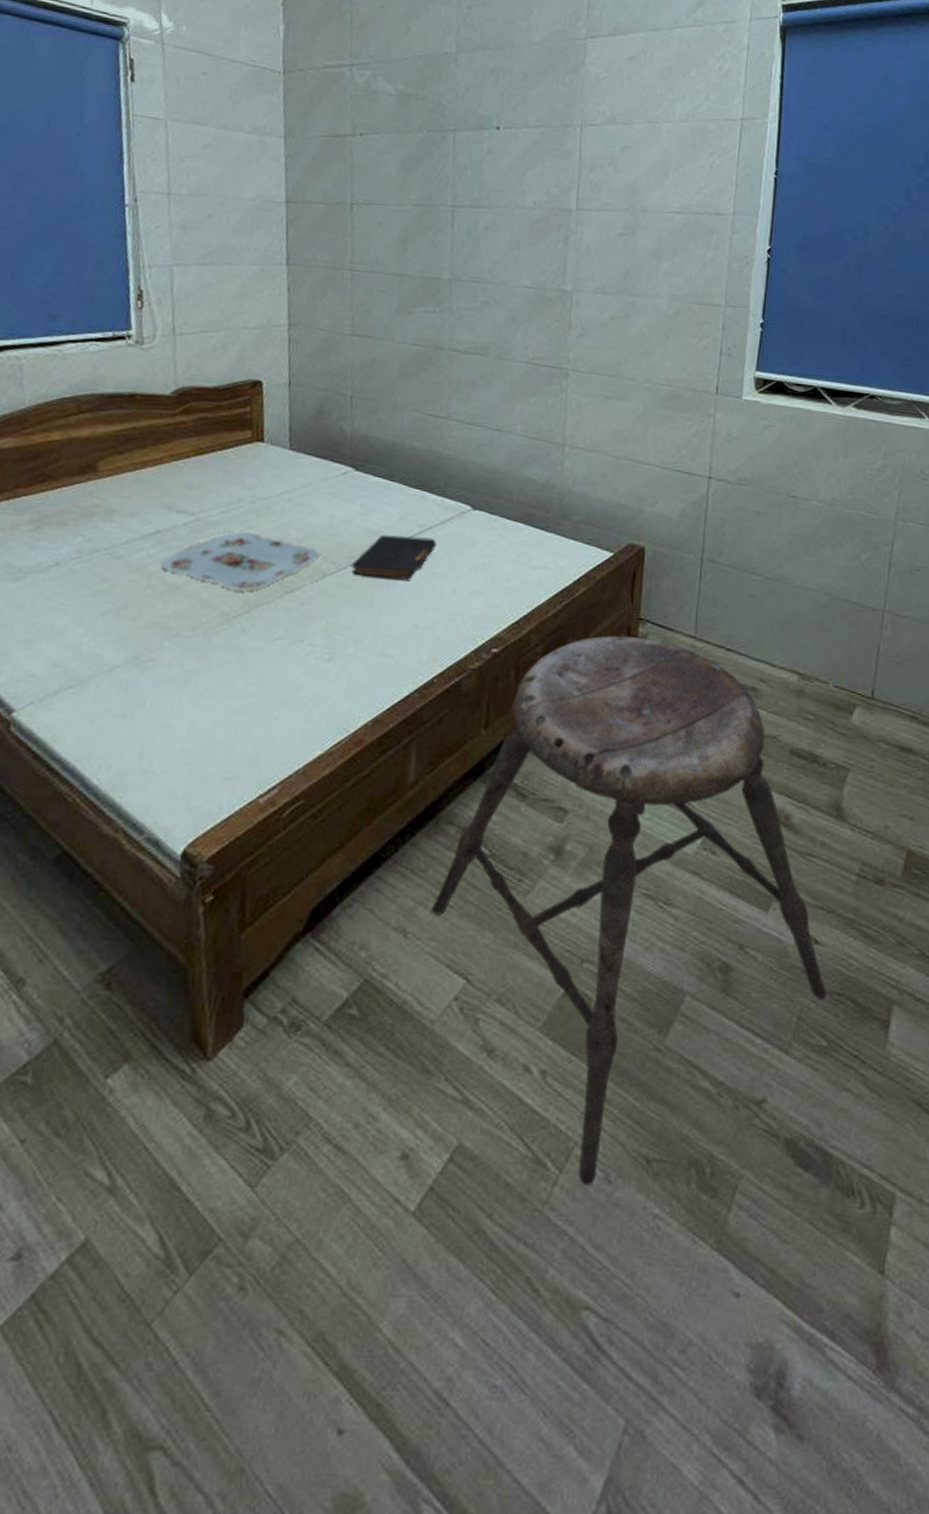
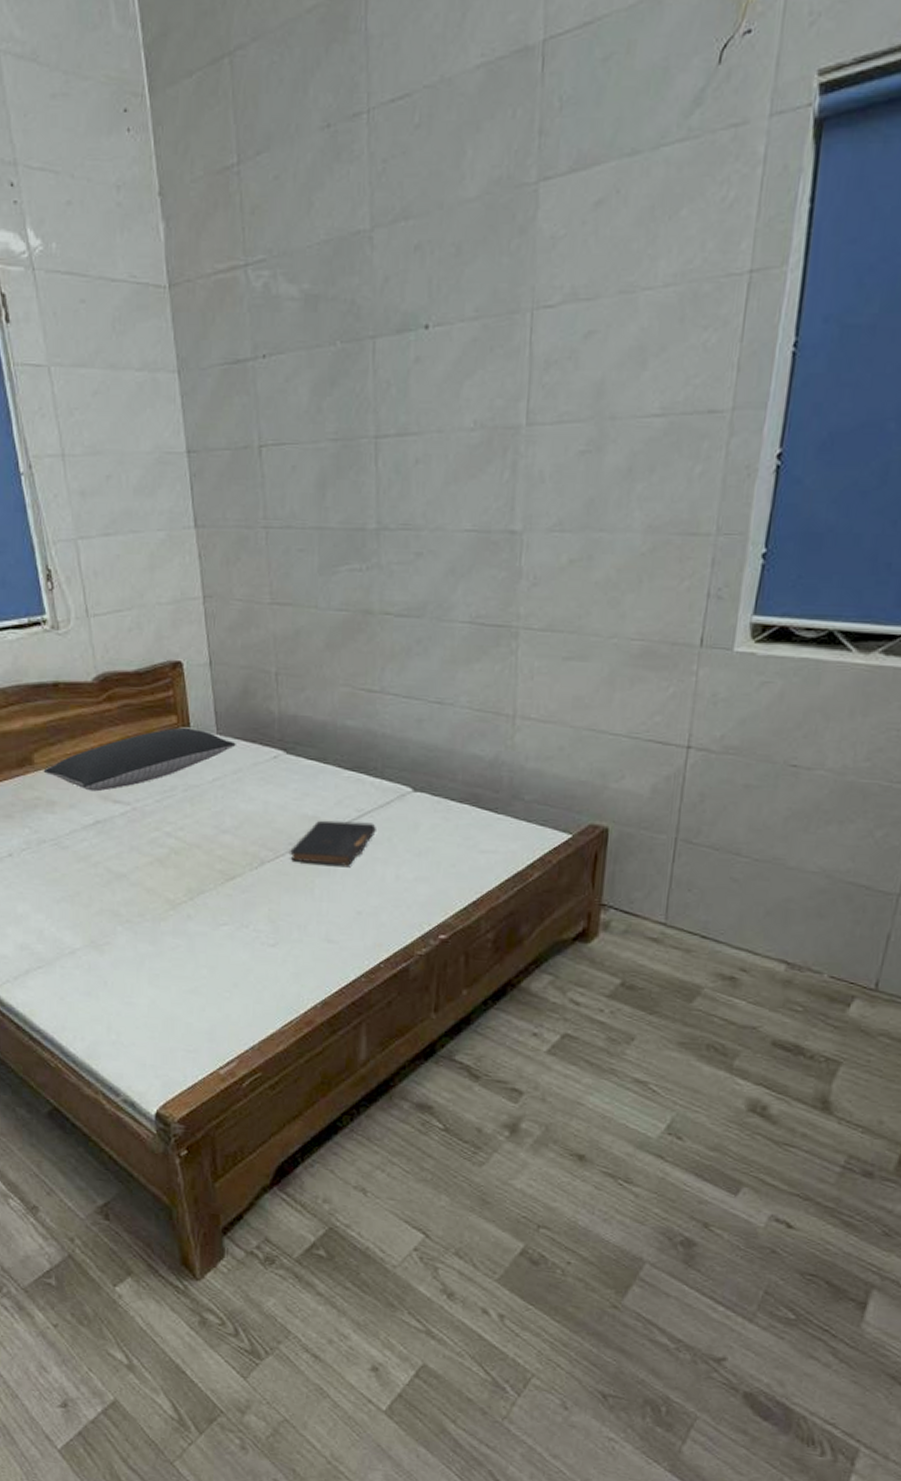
pillow: none [107,441,308,501] -> present [43,727,236,792]
serving tray: present [161,532,319,591] -> none [105,820,256,879]
stool: present [432,635,827,1186] -> none [389,922,799,1409]

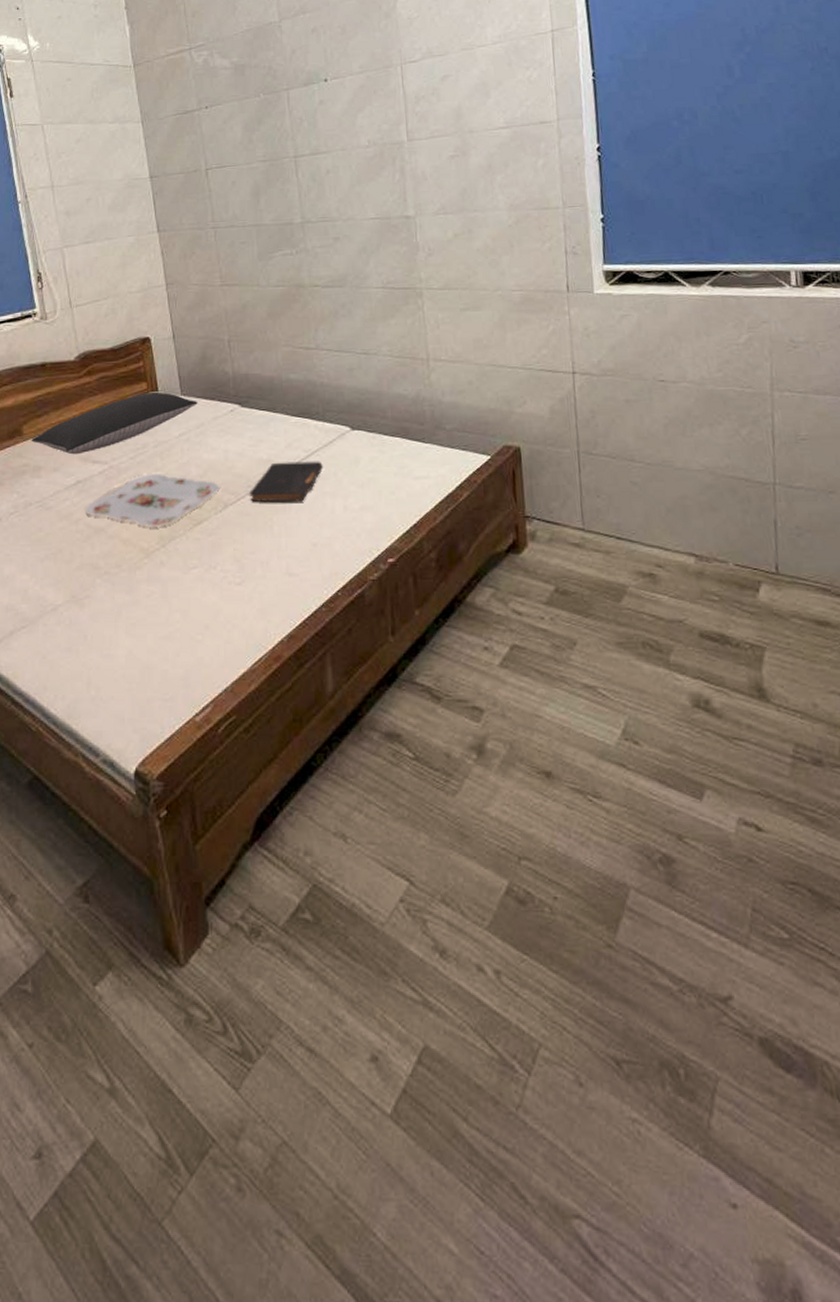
serving tray: none [105,820,256,879] -> present [85,474,219,527]

